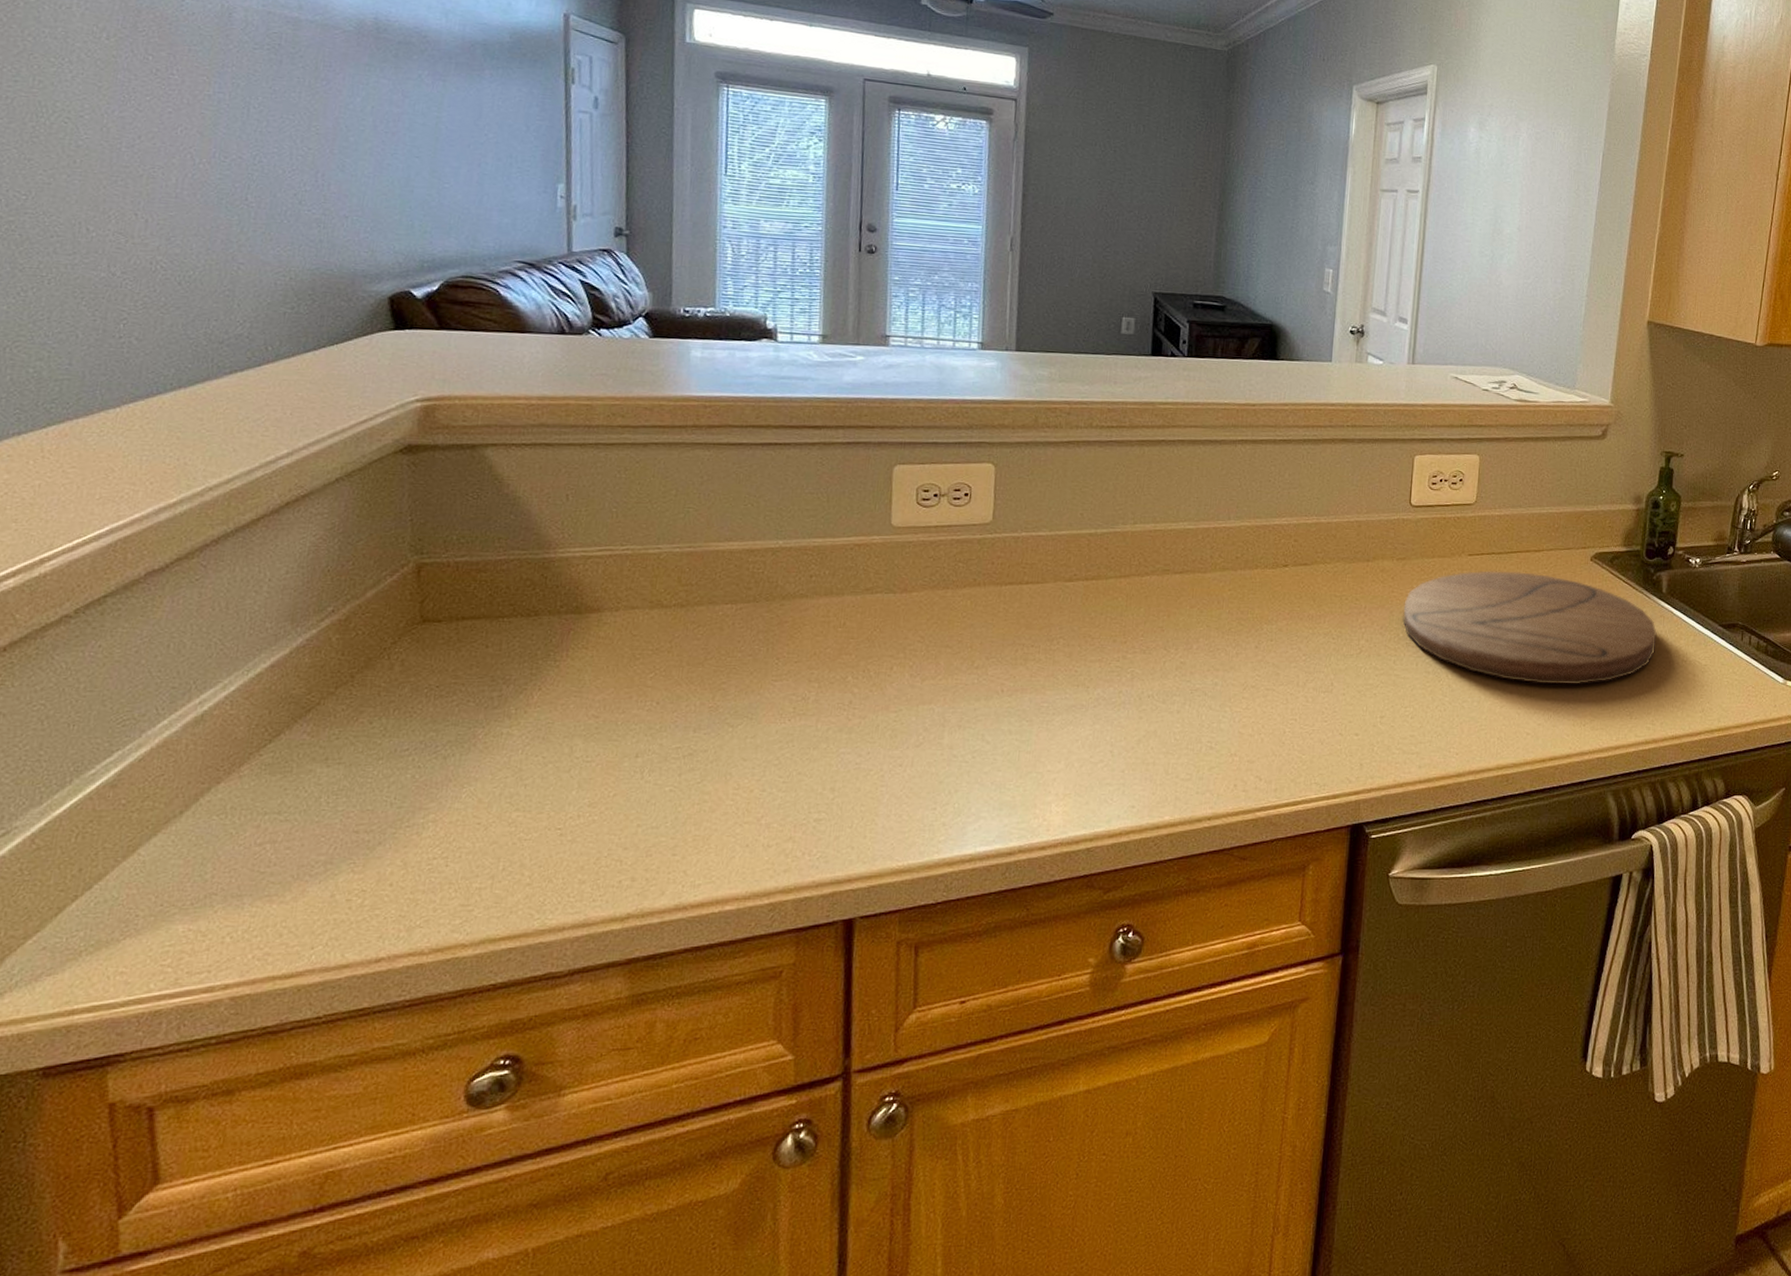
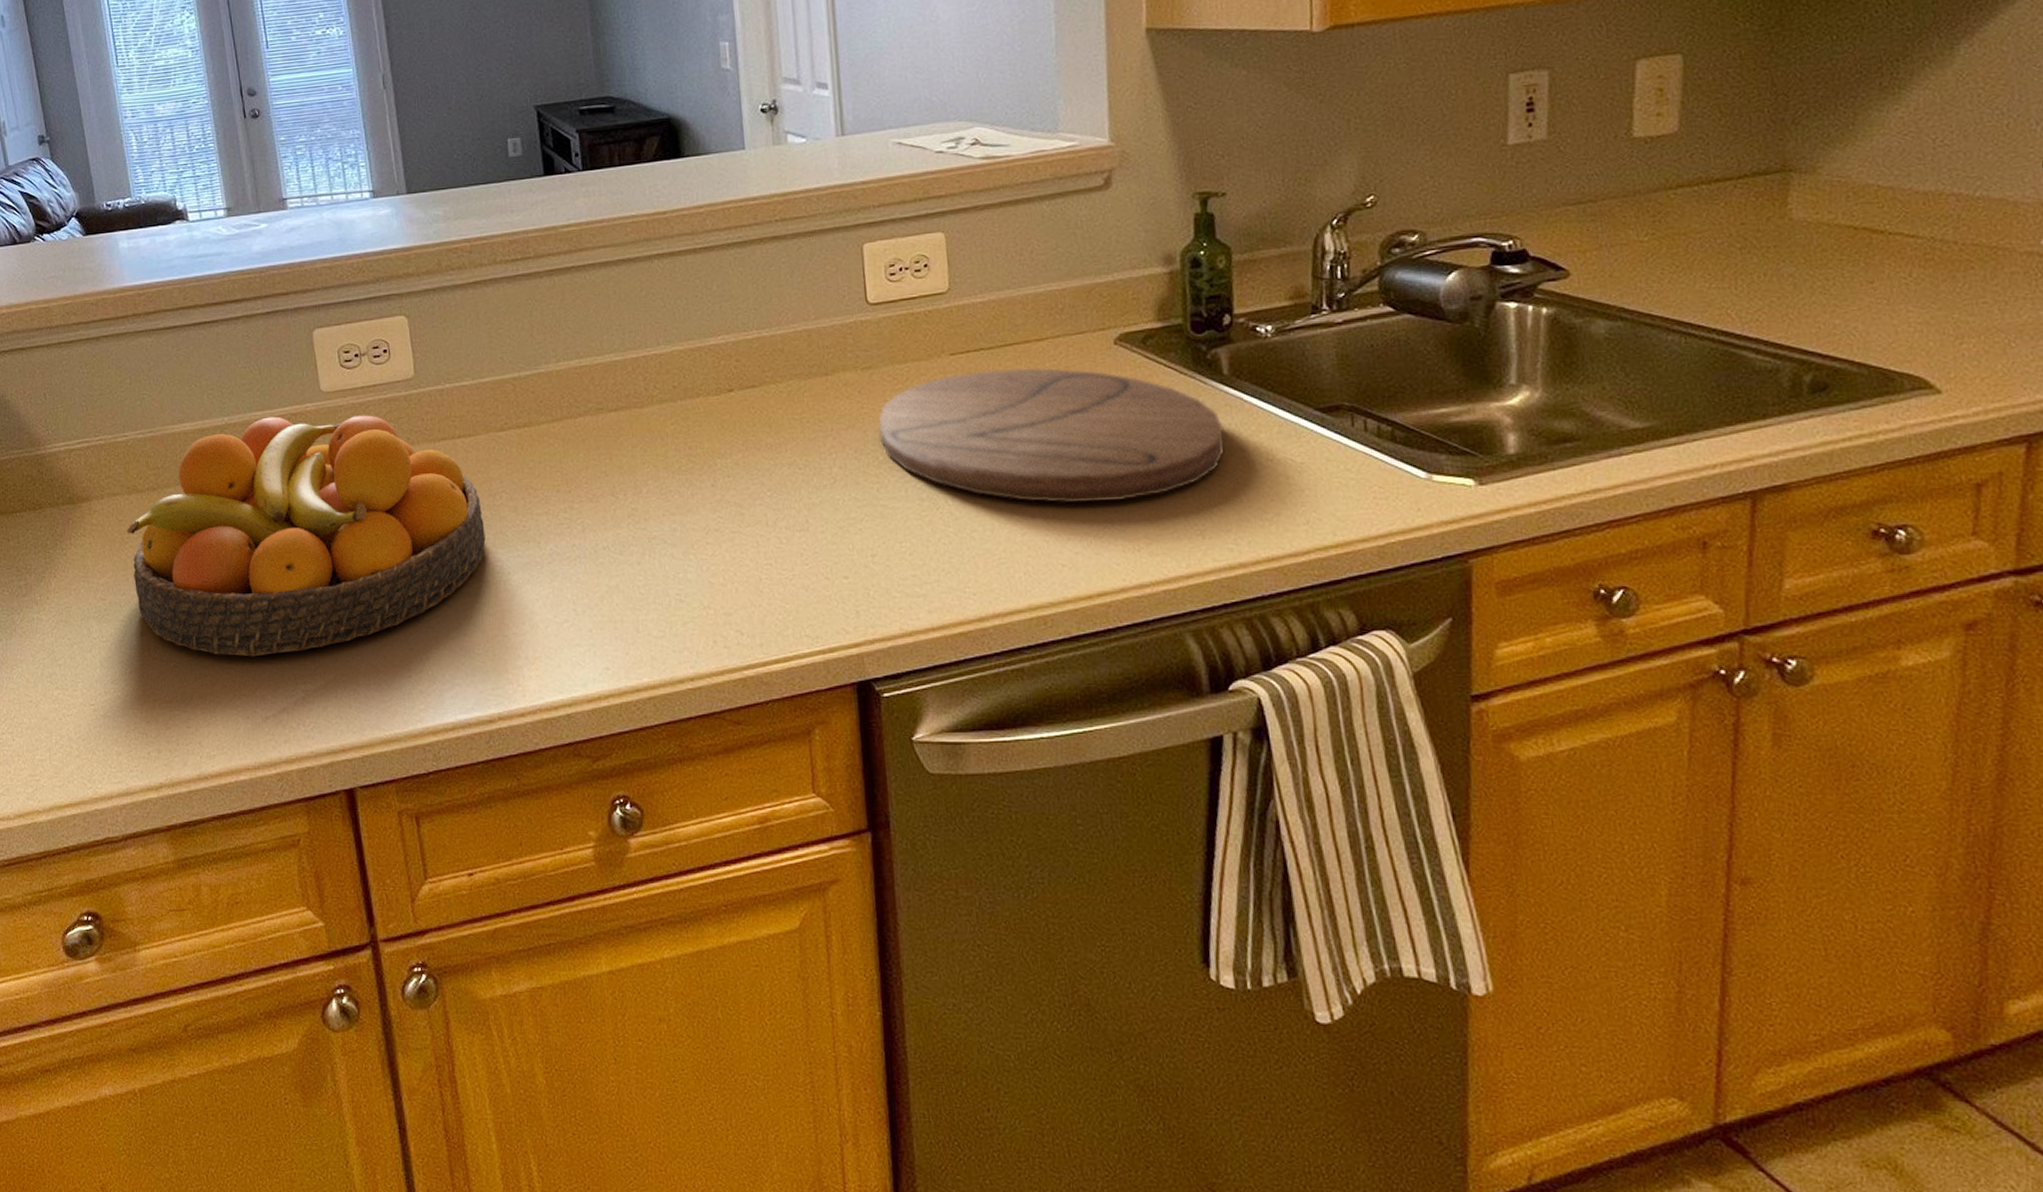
fruit bowl: none [638,545,1038,784] -> present [127,415,486,657]

